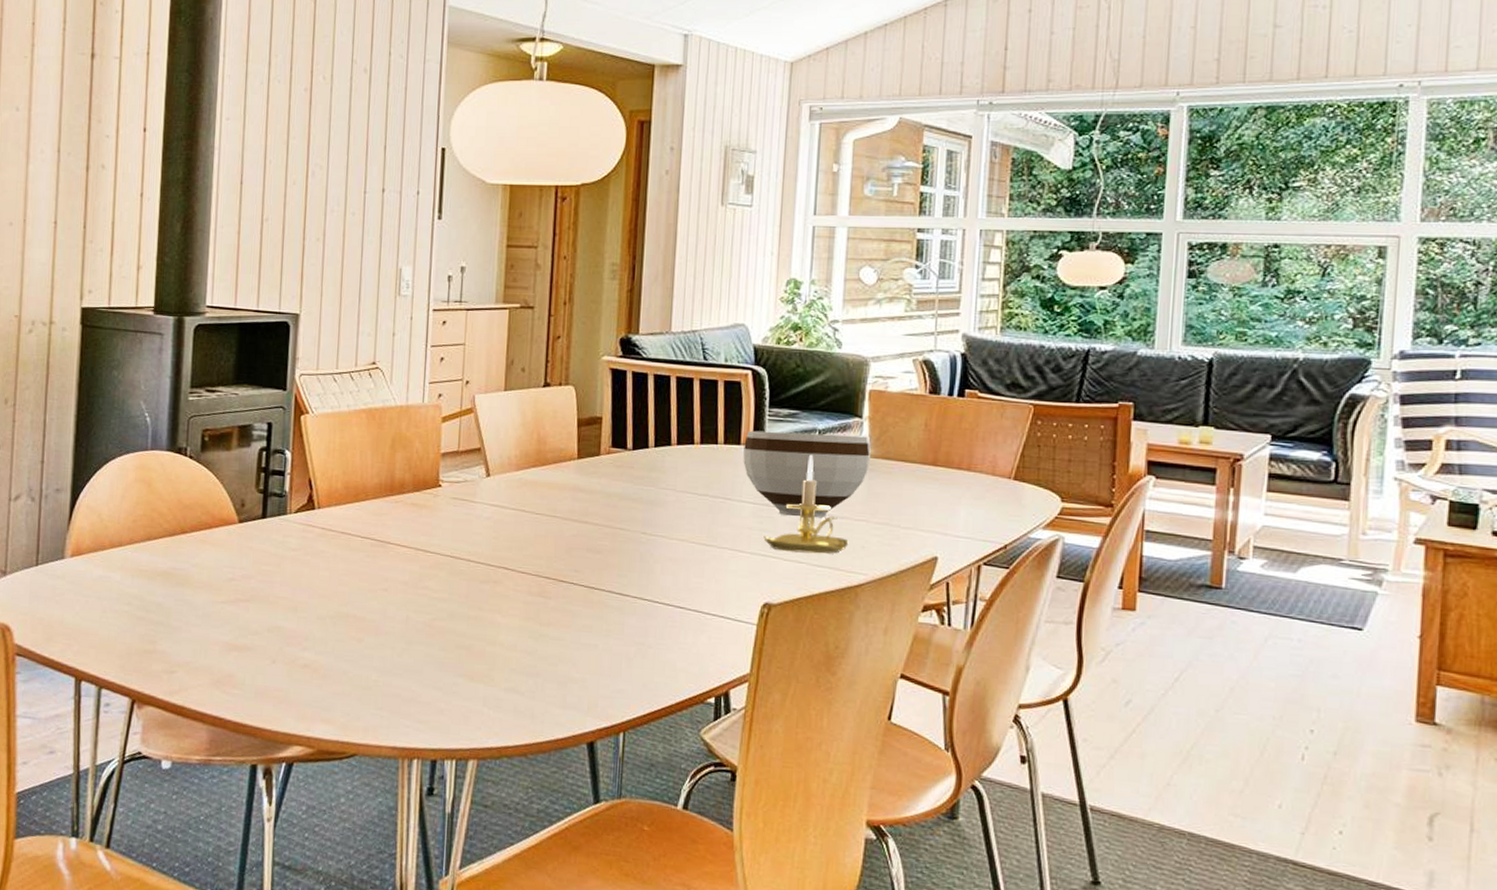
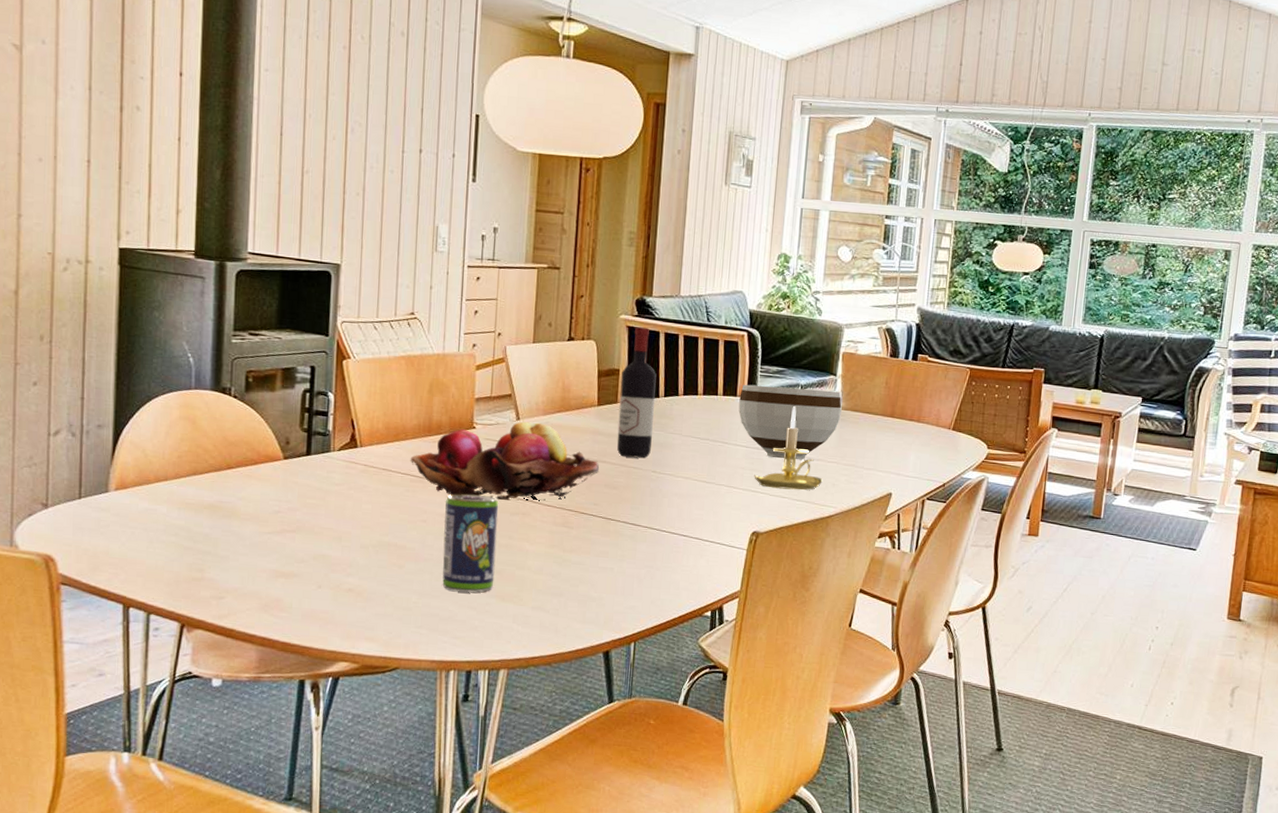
fruit basket: none [370,478,580,567] -> present [410,421,599,501]
beverage can: none [405,559,467,671] -> present [442,494,499,593]
wine bottle: none [600,369,645,518] -> present [617,327,657,459]

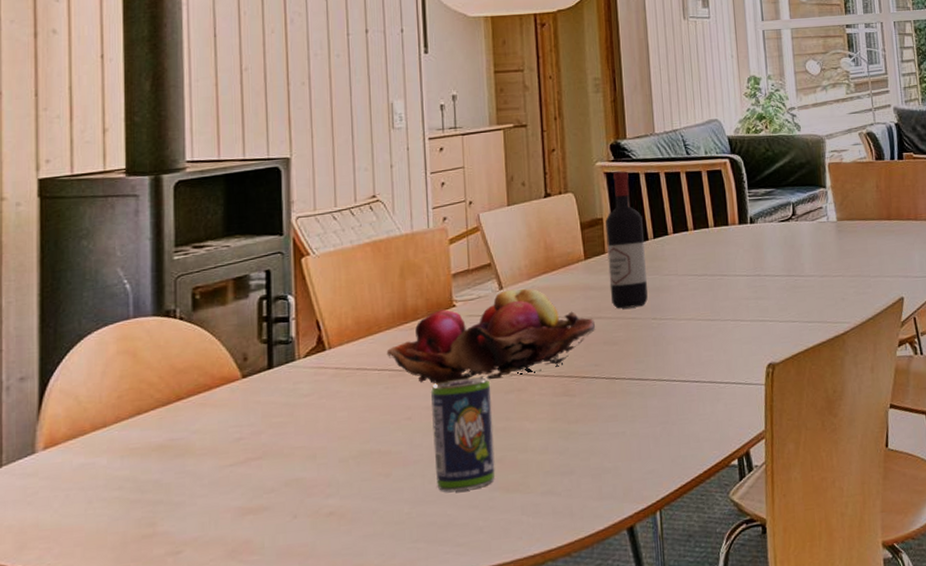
bowl: present [738,384,842,460] -> none [731,203,838,283]
candle holder: present [754,406,823,490] -> none [759,226,831,314]

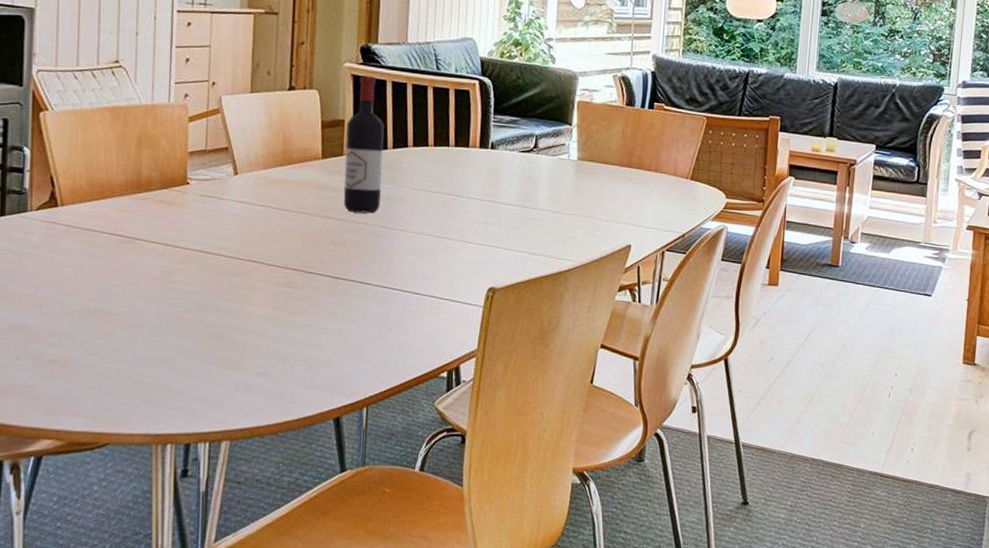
fruit basket: present [386,288,595,385] -> none [117,176,325,261]
beverage can: present [431,377,495,492] -> none [156,254,217,360]

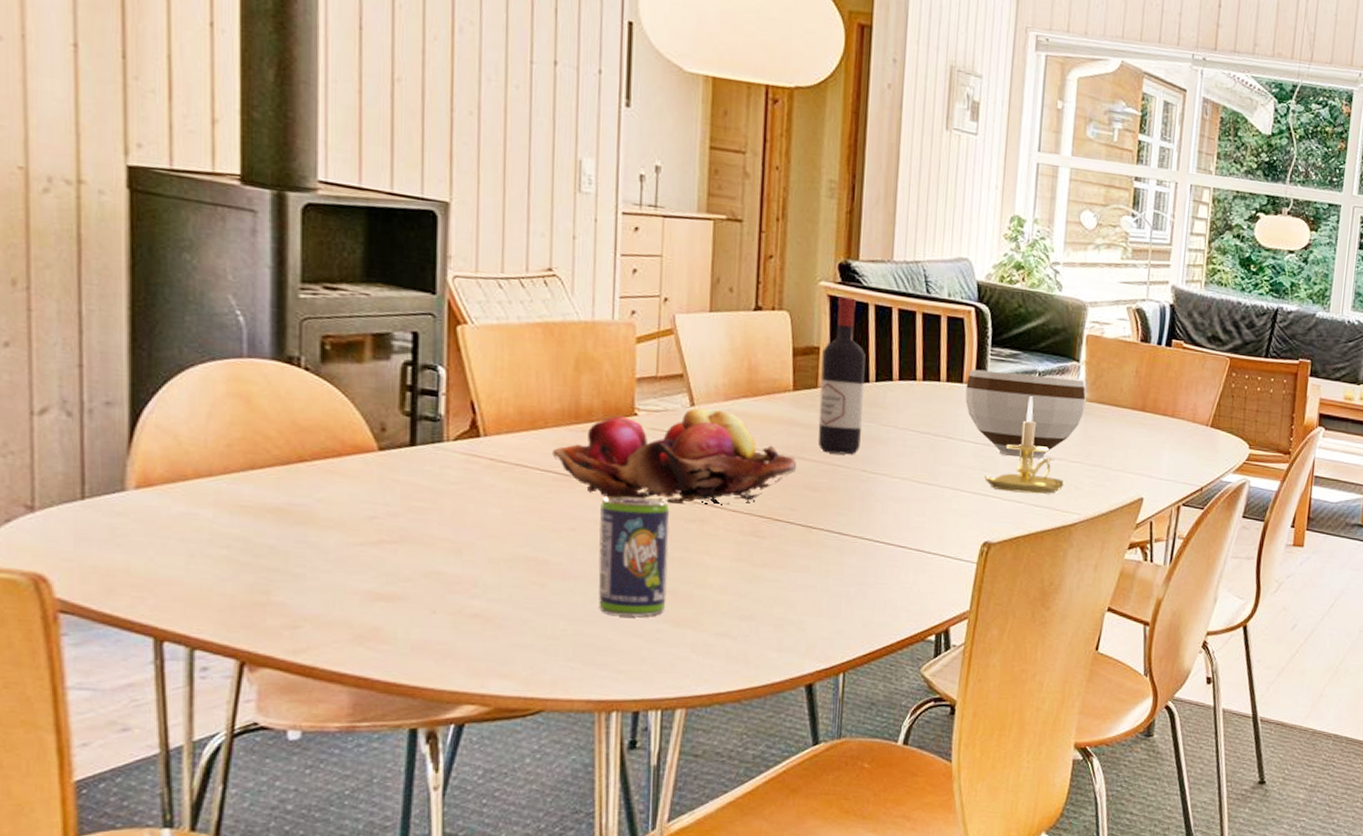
fruit basket: none [117,176,325,261] -> present [552,408,796,505]
beverage can: none [156,254,217,360] -> present [598,496,670,617]
bowl: none [471,134,578,213] -> present [965,369,1086,459]
candle holder: none [489,157,560,244] -> present [984,396,1065,494]

